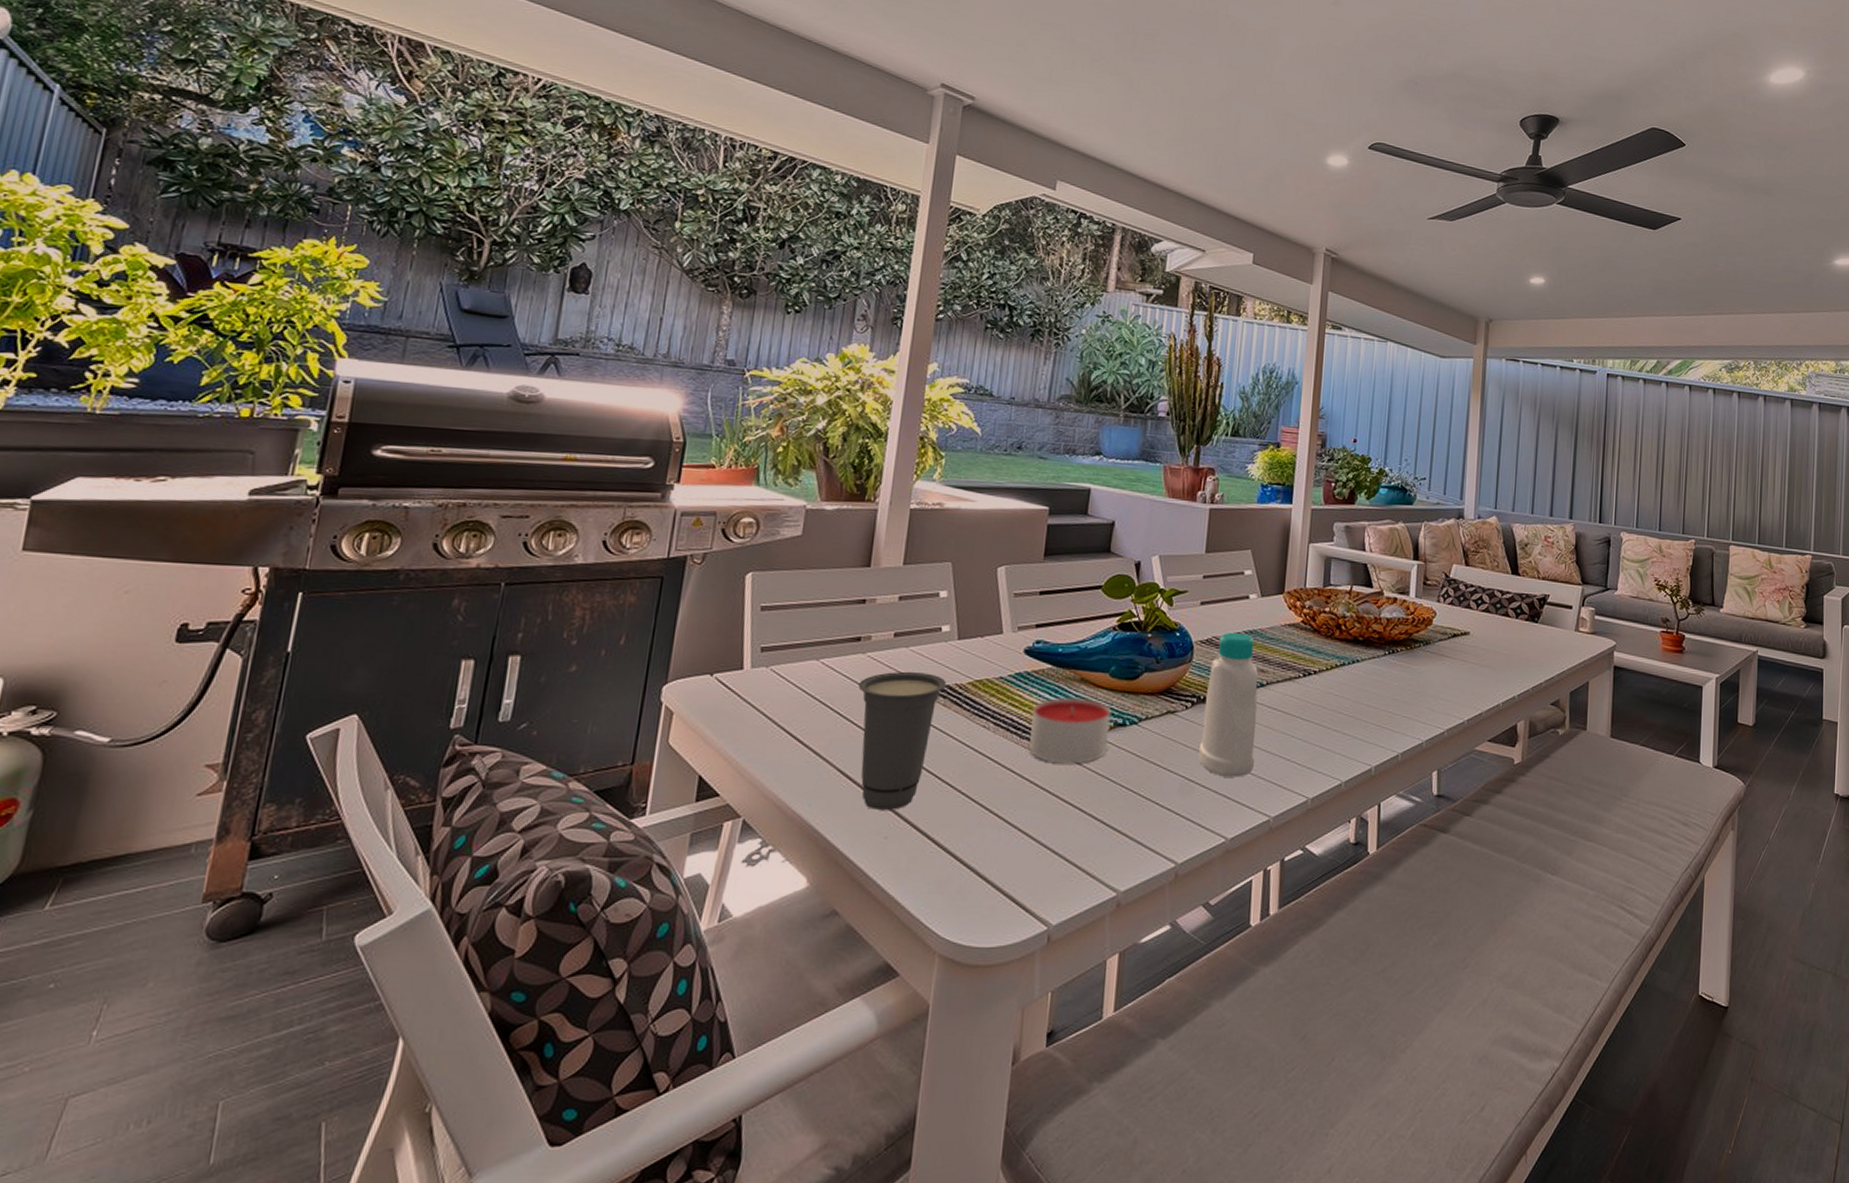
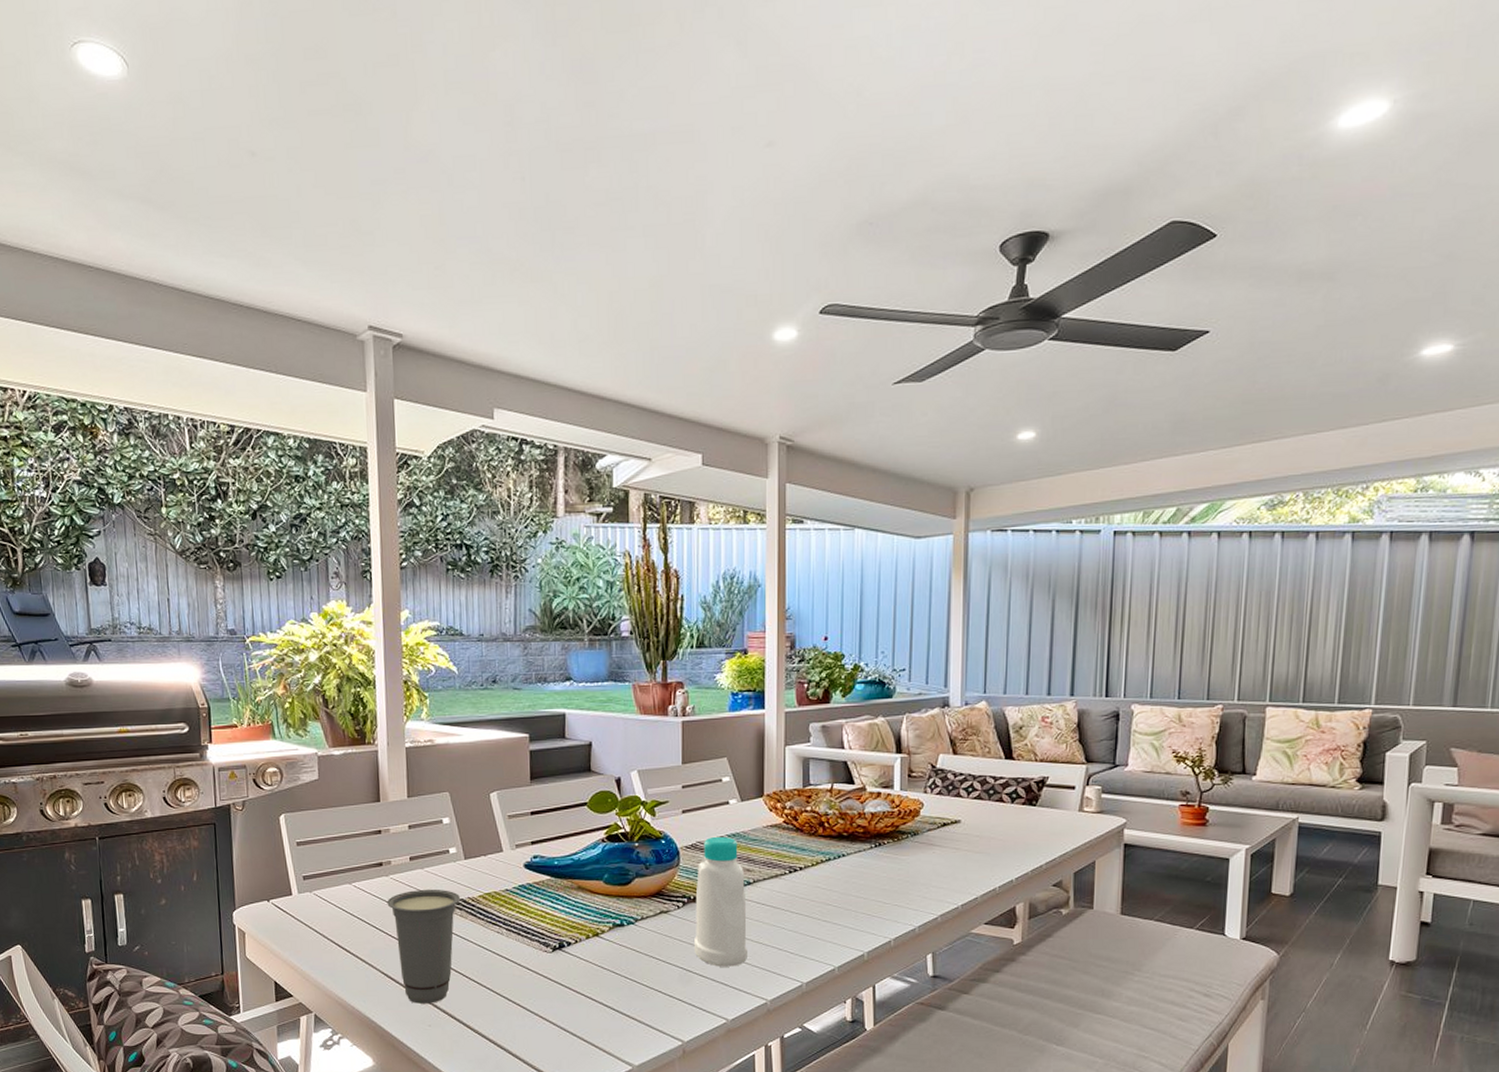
candle: present [1029,697,1112,764] -> none [537,903,610,961]

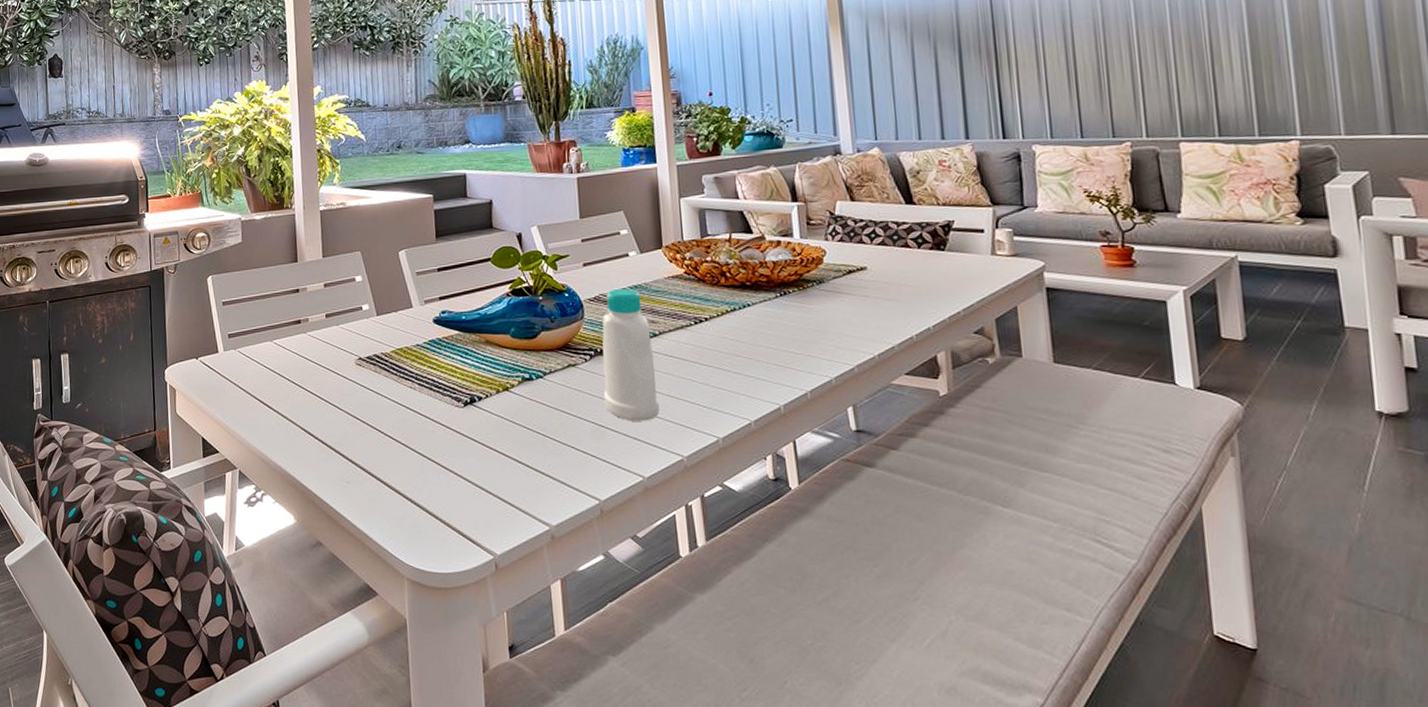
cup: present [387,889,461,1004] -> none [305,345,375,460]

